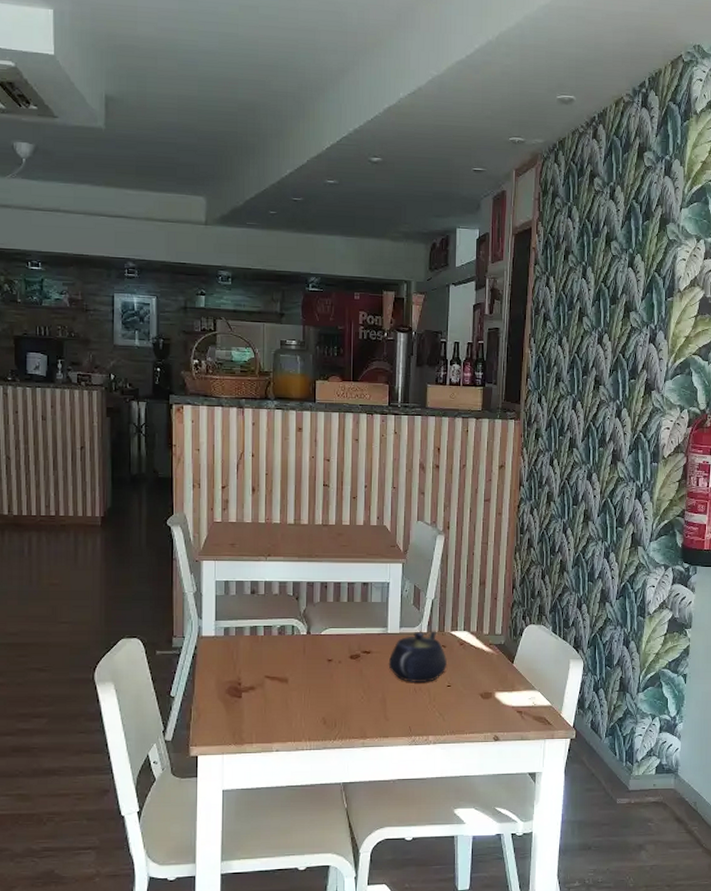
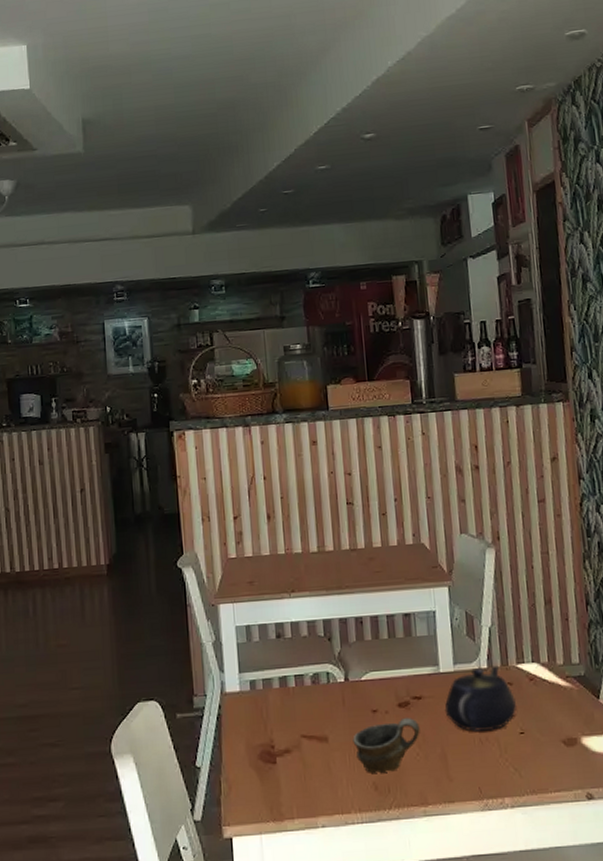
cup: none [309,667,366,710] -> present [353,717,420,773]

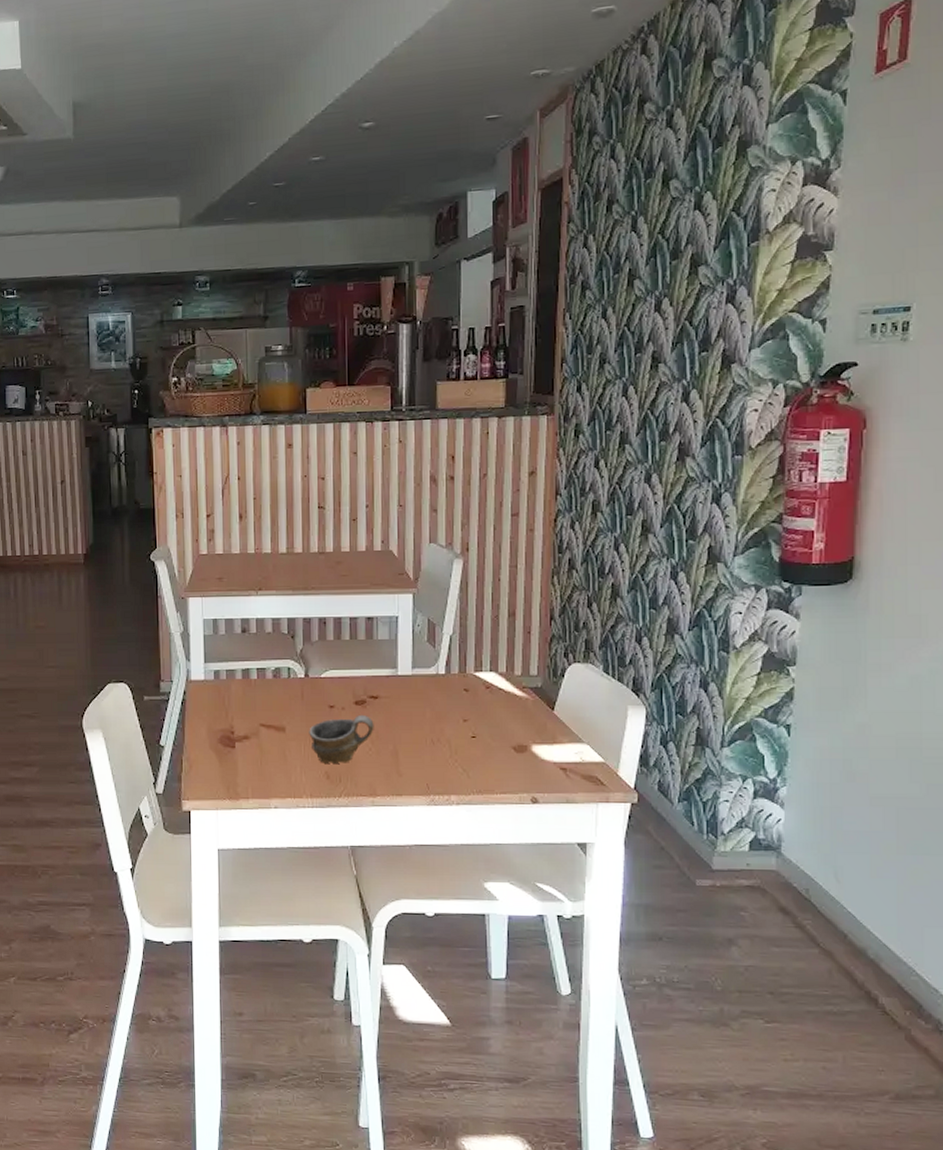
teapot: present [444,665,517,732] -> none [399,672,471,734]

